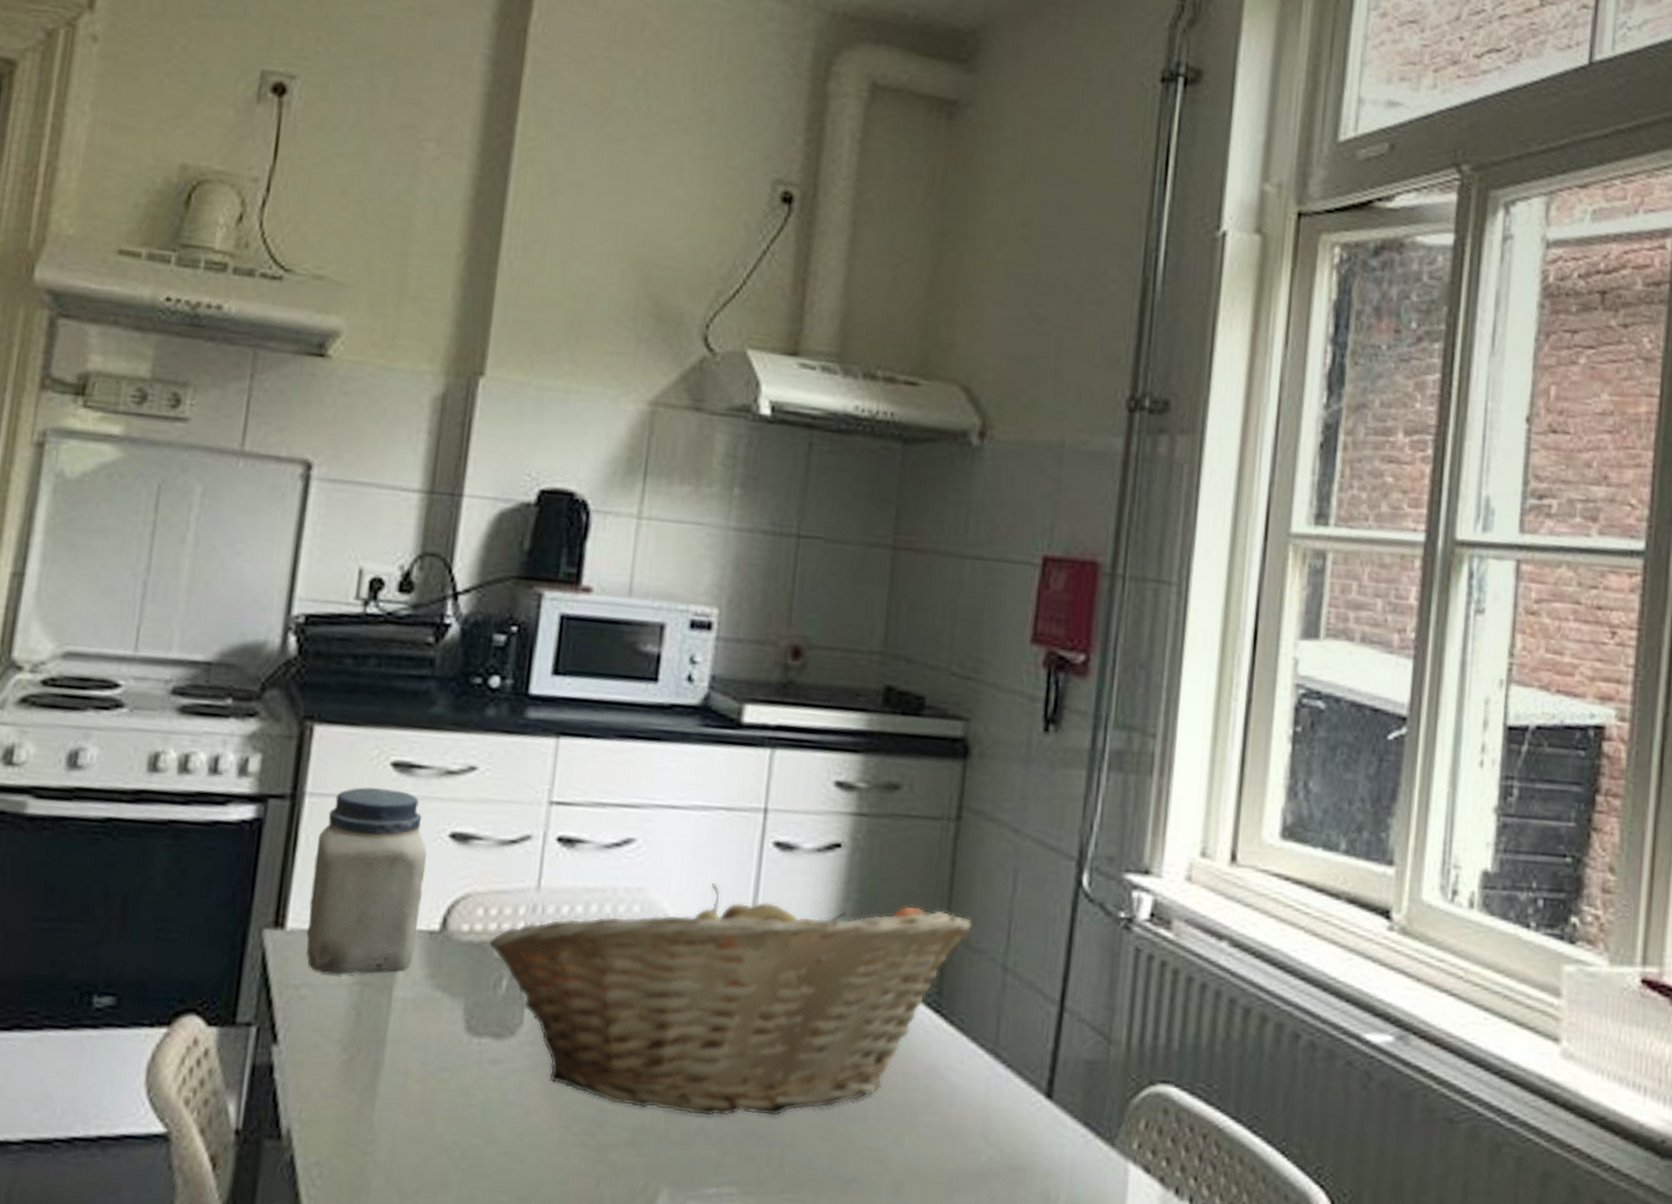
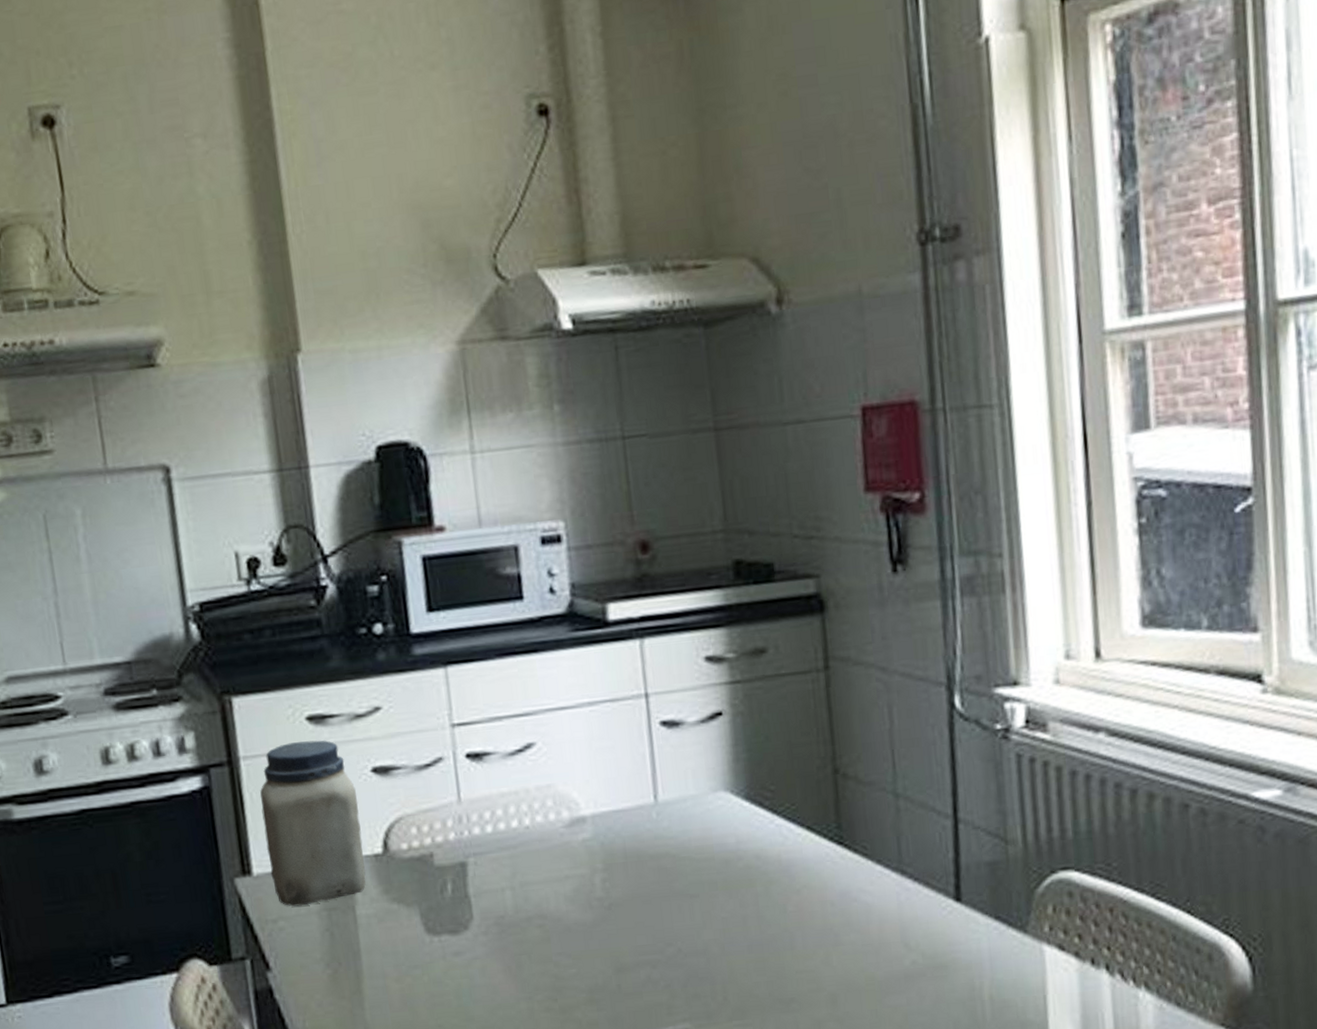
fruit basket: present [488,882,972,1116] -> none [427,753,858,971]

